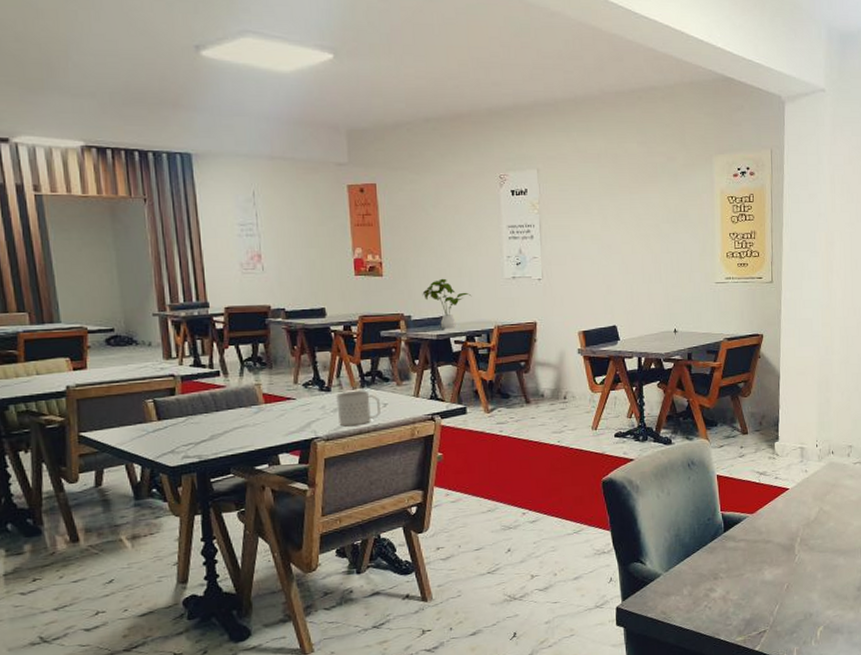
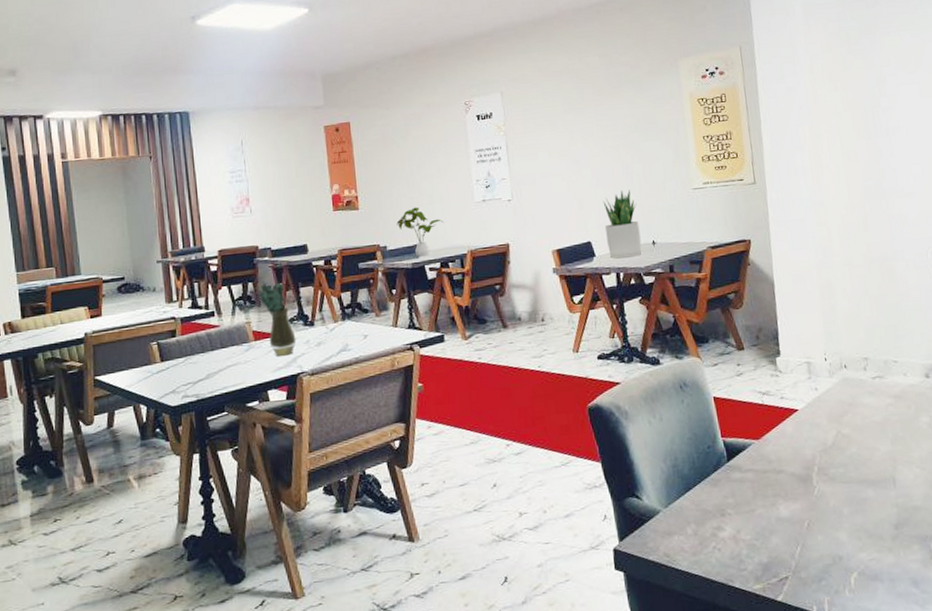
vase: none [269,343,311,420] -> present [258,281,297,356]
mug: present [336,390,380,426] -> none [319,323,361,360]
planter: none [630,279,664,344] -> present [603,190,642,259]

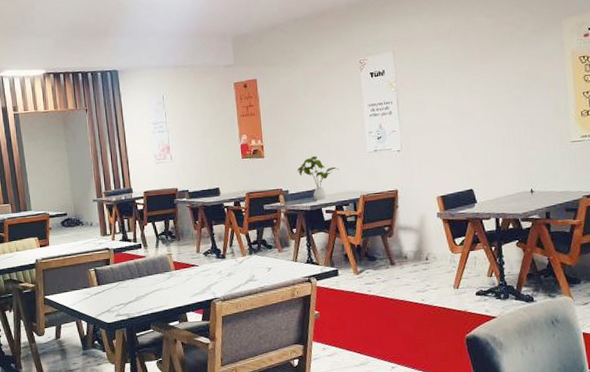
vase: present [258,281,297,356] -> none [177,219,211,284]
planter: present [603,190,642,259] -> none [485,142,521,205]

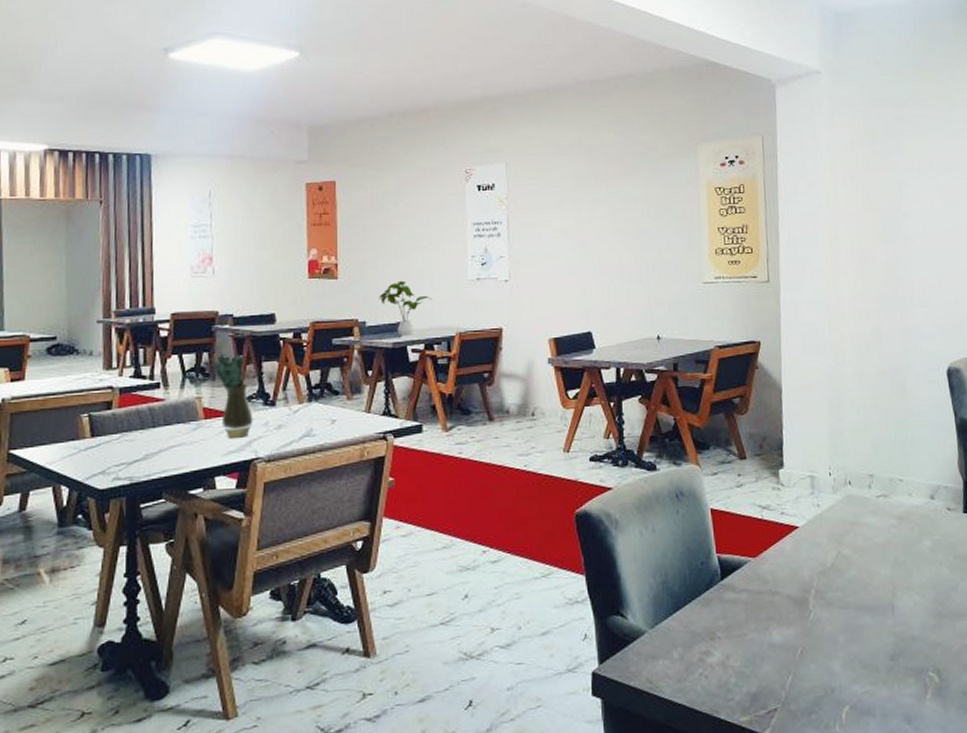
vase: none [177,219,211,284] -> present [213,352,253,438]

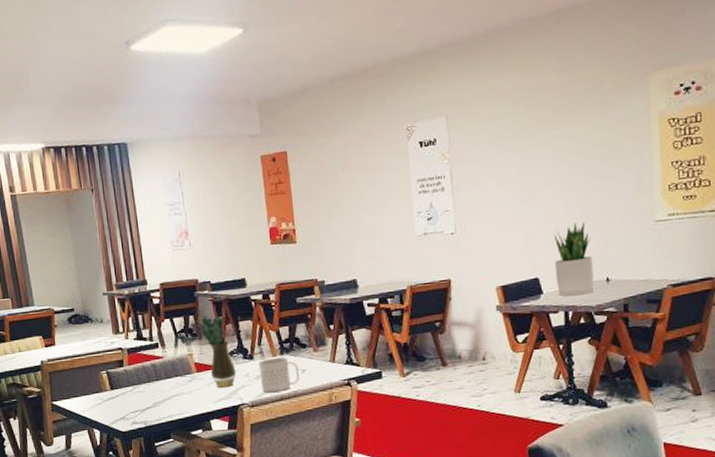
mug: none [281,404,328,446] -> present [258,357,299,393]
house plant: present [379,280,432,336] -> none [334,240,383,292]
planter: none [607,279,646,352] -> present [553,222,594,297]

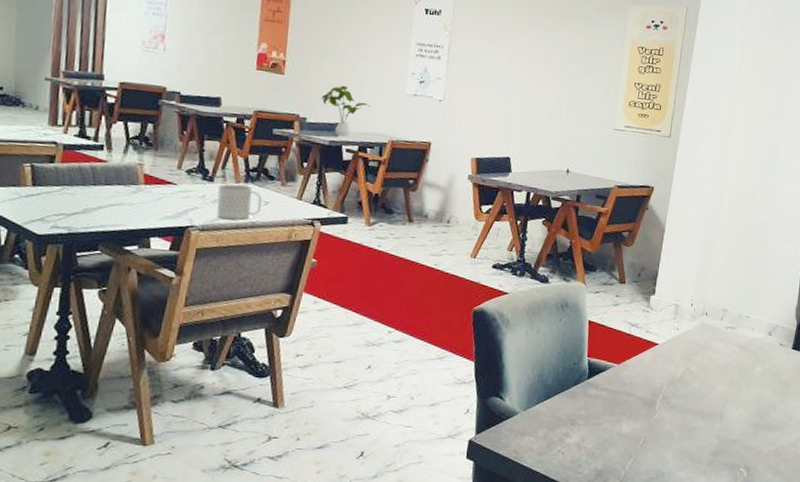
vase: present [199,314,237,388] -> none [156,125,192,206]
house plant: none [334,240,383,292] -> present [321,85,371,136]
planter: present [553,222,594,297] -> none [524,116,560,181]

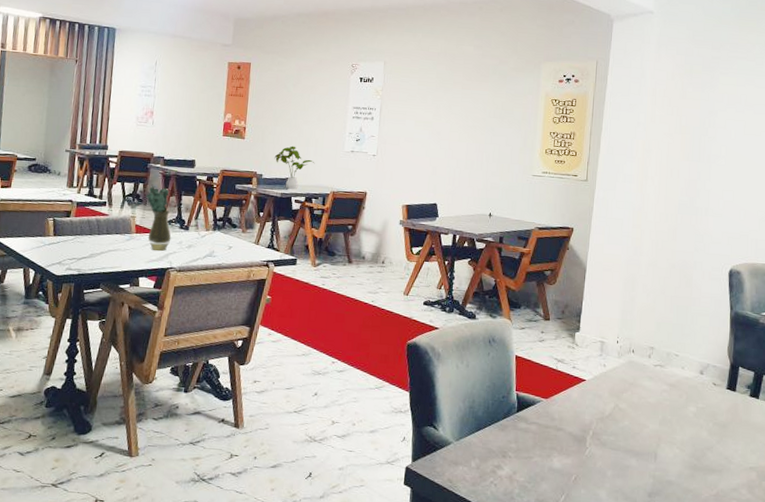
vase: none [156,125,192,206] -> present [145,184,171,251]
mug: present [217,184,262,220] -> none [191,232,227,262]

